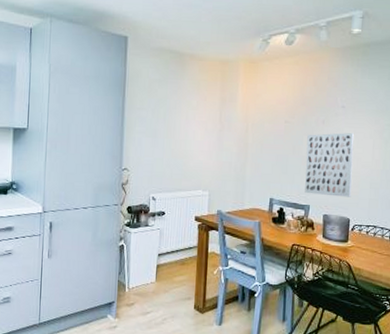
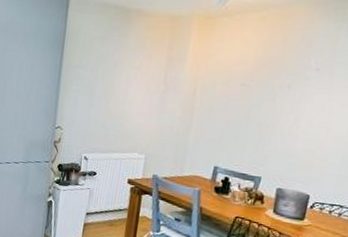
wall art: present [305,133,355,197] -> none [257,99,328,172]

